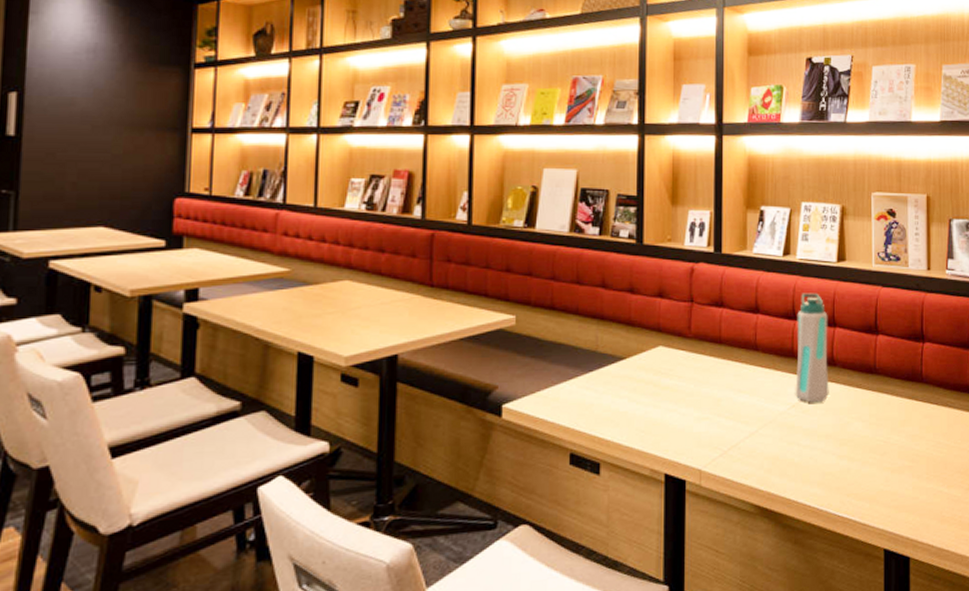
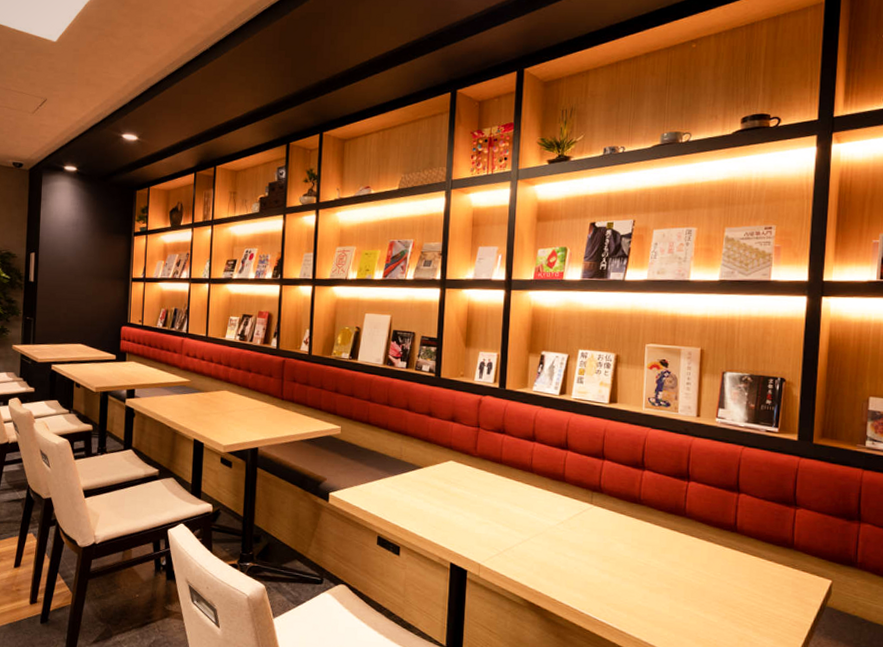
water bottle: present [795,293,829,403] -> none [564,428,598,522]

